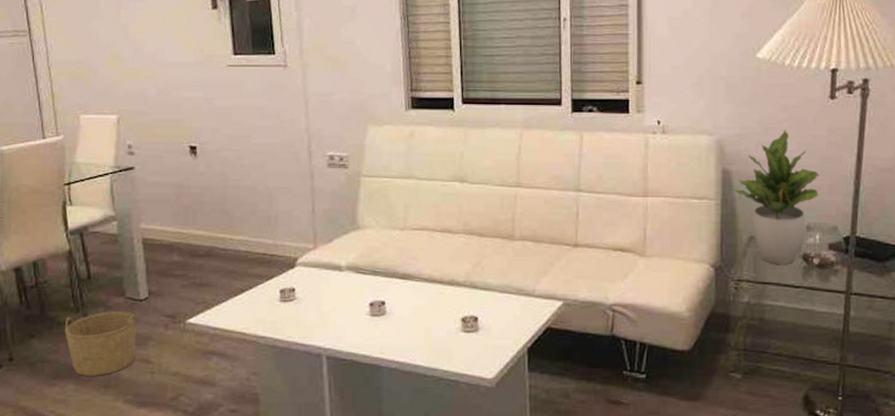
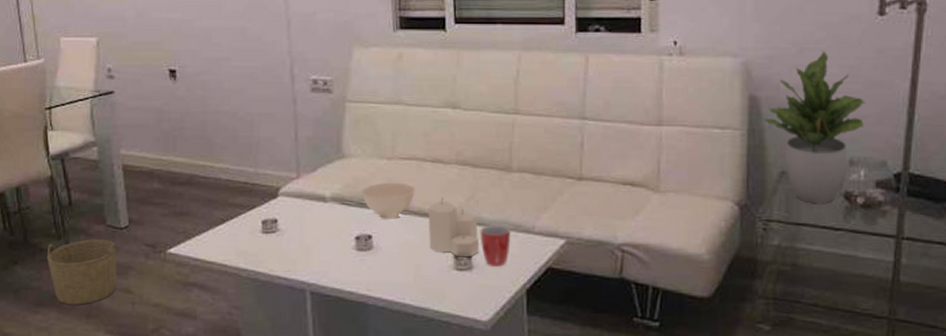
bowl: none [375,251,427,287] -> present [361,182,416,220]
candle: none [437,264,485,320] -> present [428,197,480,257]
mug: none [485,288,513,328] -> present [480,224,511,267]

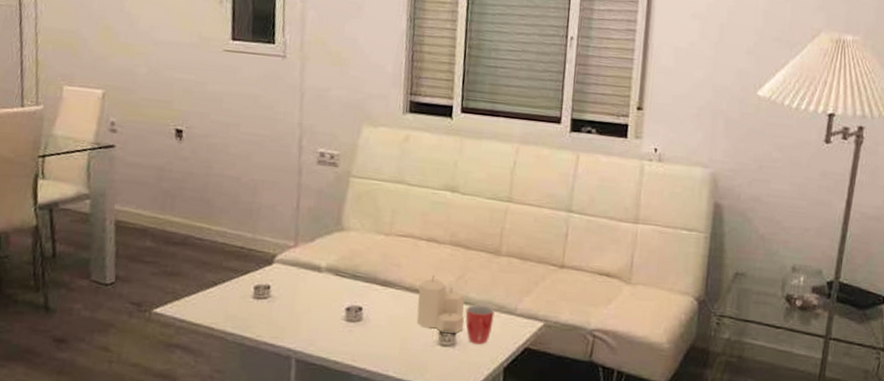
basket: present [46,239,117,305] -> none [20,293,100,361]
bowl: present [361,182,416,220] -> none [356,257,410,294]
potted plant: present [761,51,866,203] -> none [723,169,809,304]

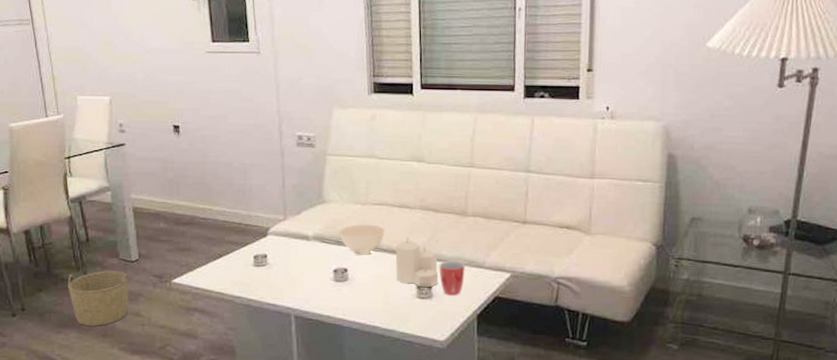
basket: none [20,293,100,361] -> present [67,270,129,326]
bowl: none [356,257,410,294] -> present [339,224,386,256]

